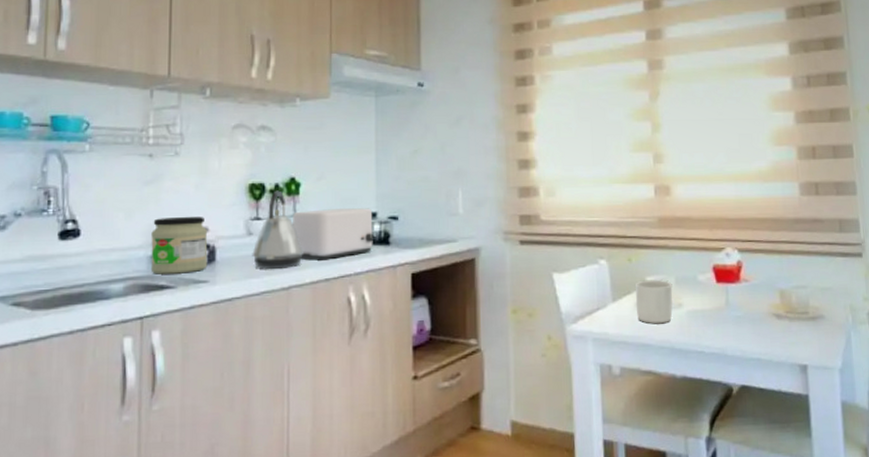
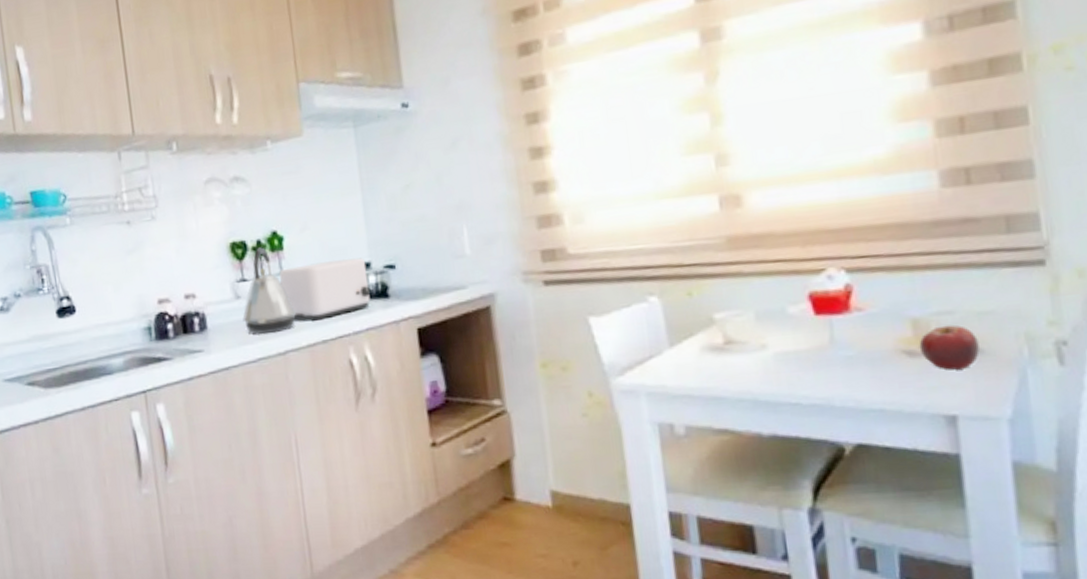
jar: present [150,216,208,274] -> none [141,283,200,347]
mug: present [634,280,673,324] -> none [698,316,754,373]
fruit: none [784,296,822,330] -> present [919,325,980,370]

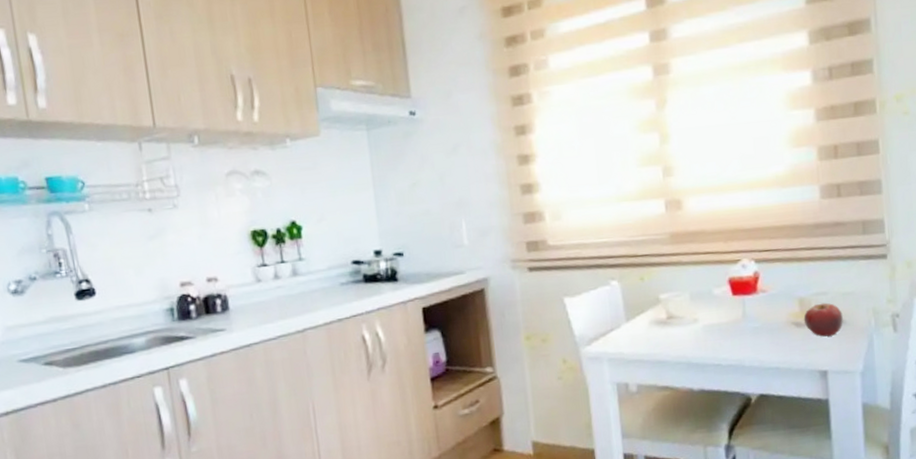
kettle: present [242,247,296,335] -> none [263,235,313,315]
toaster: present [279,257,371,321] -> none [298,246,382,302]

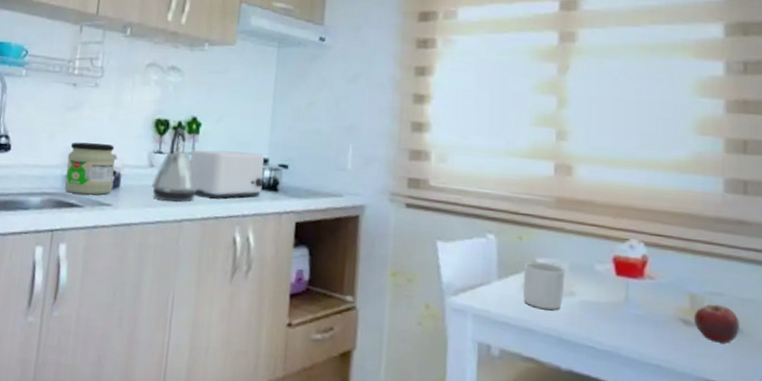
jar: none [163,267,222,326] -> present [64,142,115,195]
kettle: none [263,235,313,315] -> present [151,128,198,203]
toaster: none [298,246,382,302] -> present [190,149,265,199]
mug: none [648,297,688,341] -> present [523,261,566,311]

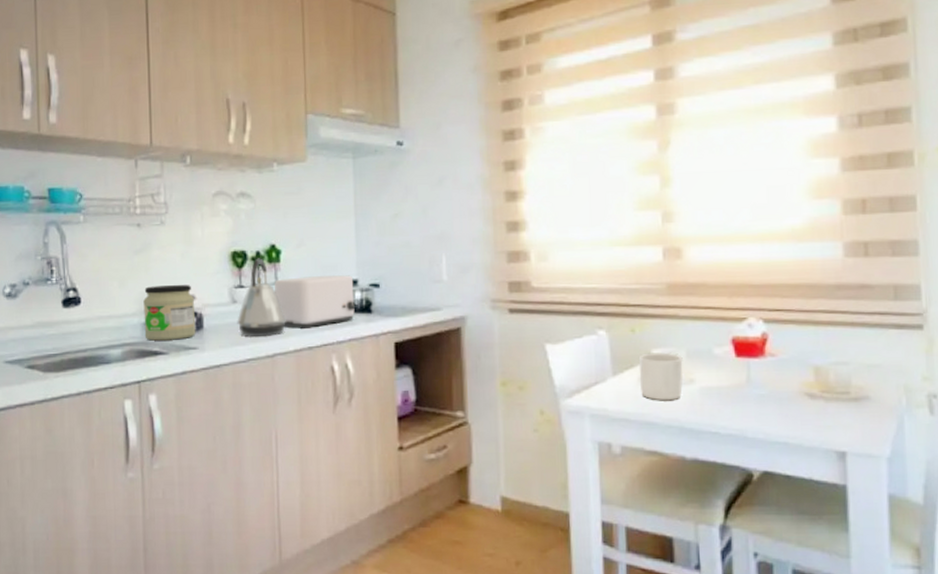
fruit: present [693,304,739,344] -> none [819,374,867,413]

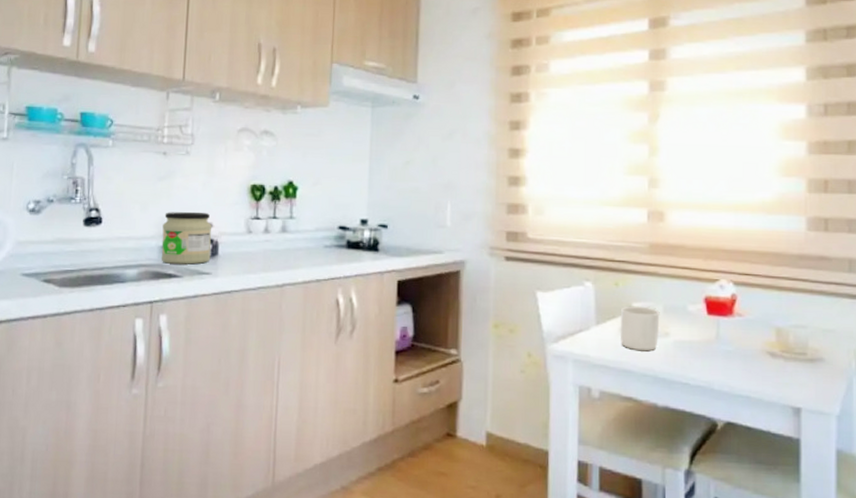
kettle: present [237,258,286,338] -> none [250,193,298,268]
toaster: present [275,275,356,328] -> none [289,213,364,262]

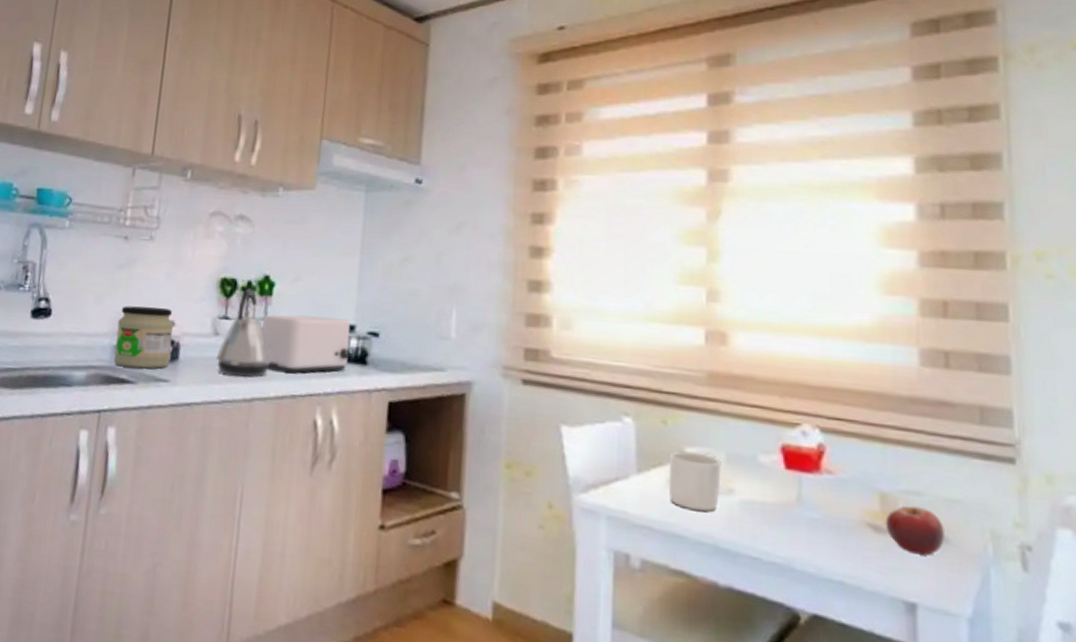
kettle: none [250,193,298,268] -> present [216,288,271,378]
toaster: none [289,213,364,262] -> present [262,314,351,374]
fruit: none [779,336,822,372] -> present [885,505,944,556]

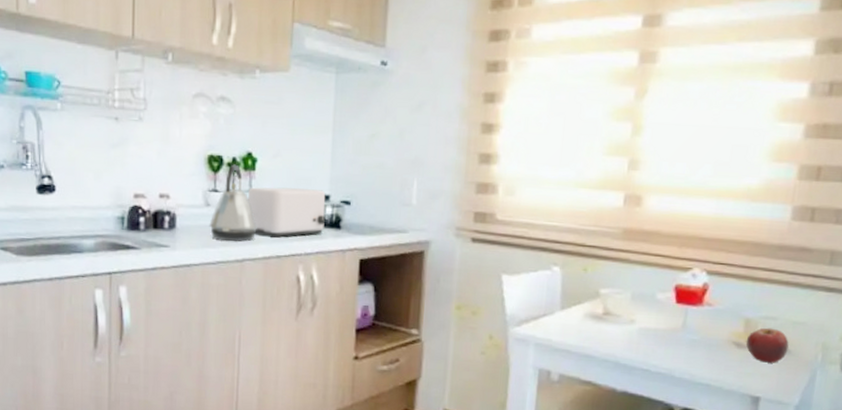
jar: present [113,306,173,369] -> none [117,181,169,237]
mug: present [668,451,722,513] -> none [584,292,627,338]

